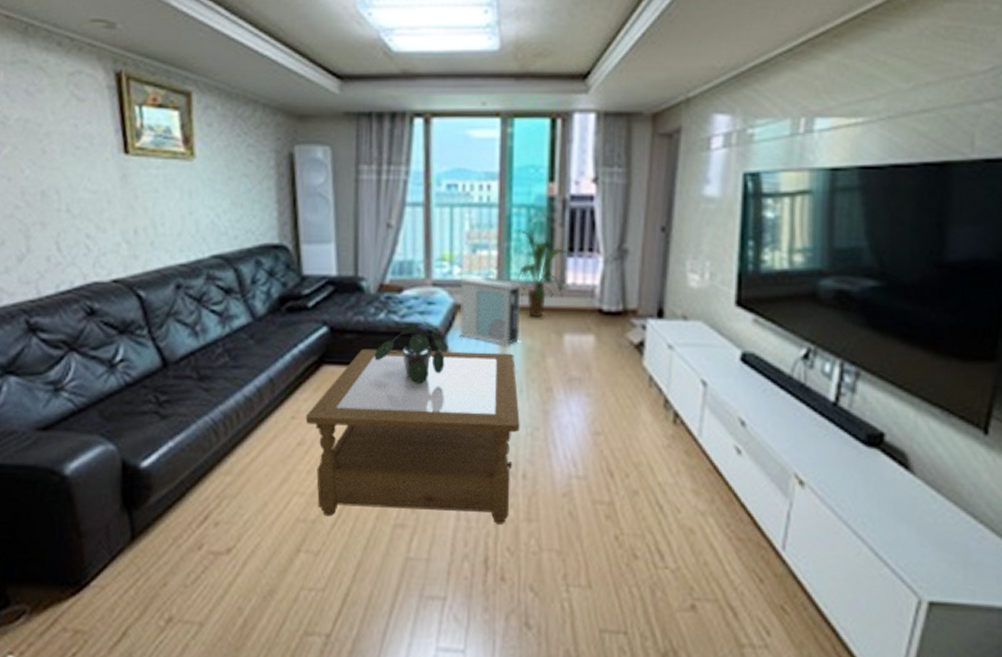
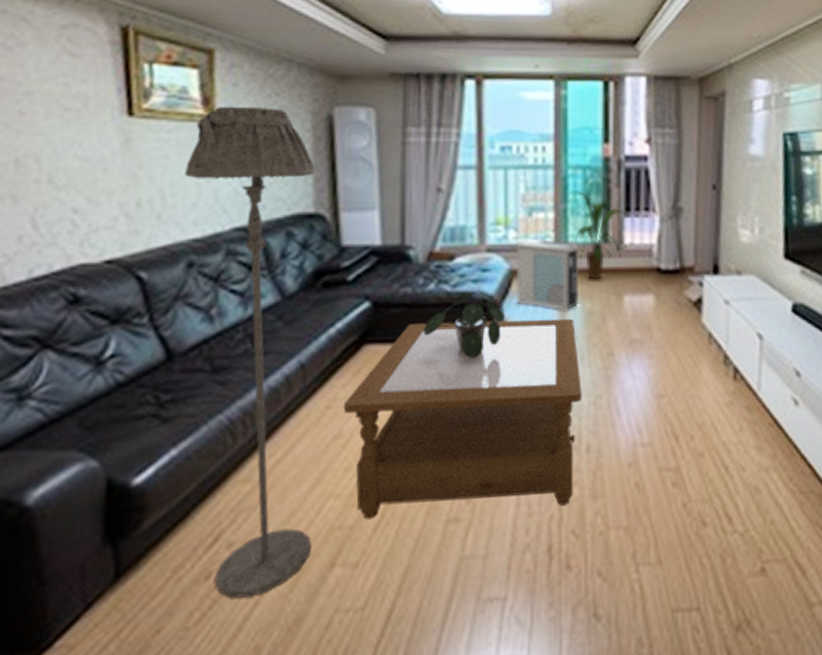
floor lamp: none [171,144,281,568] -> present [184,106,315,599]

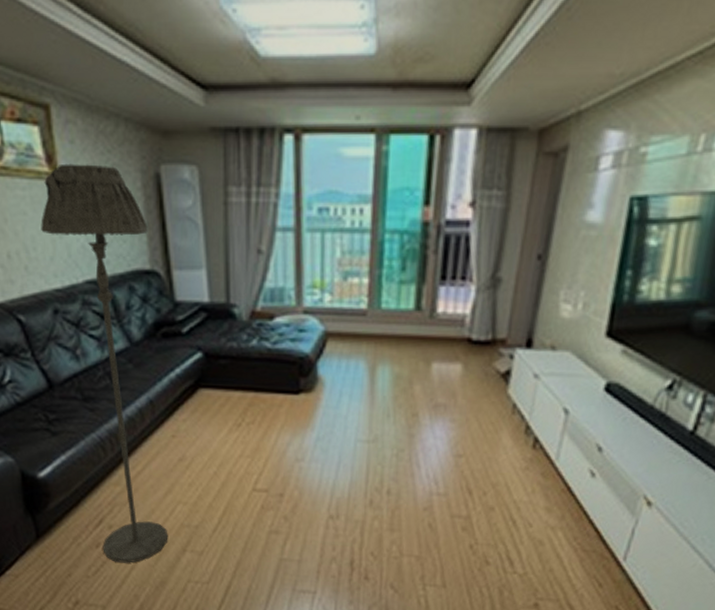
coffee table: present [343,318,582,520] -> none [185,373,386,533]
potted plant: present [423,290,505,359] -> none [248,348,319,409]
air purifier: present [515,238,580,313] -> none [330,302,391,374]
house plant: present [574,190,629,279] -> none [388,256,444,345]

